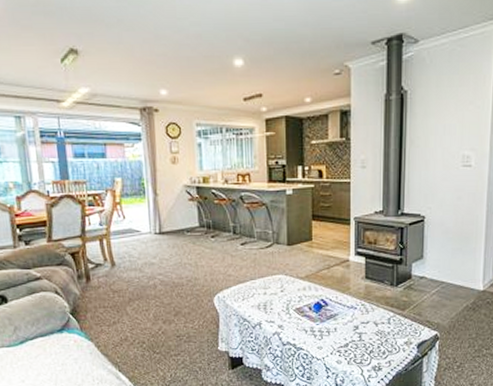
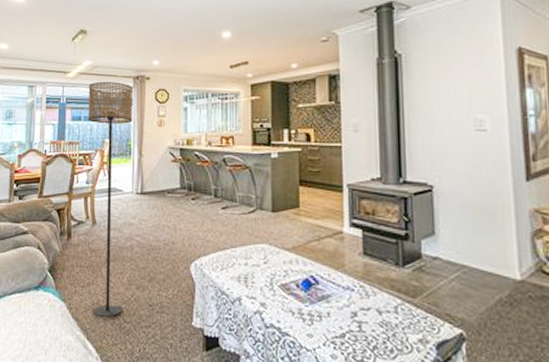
floor lamp: none [88,112,152,351] -> present [87,81,134,318]

